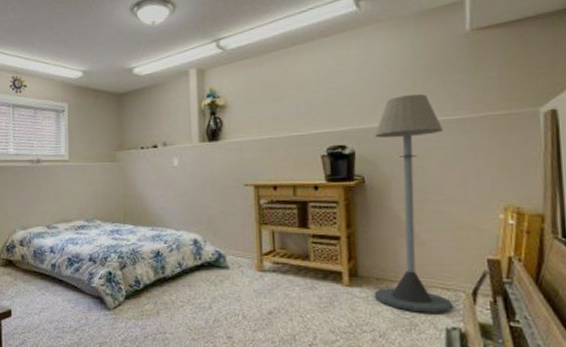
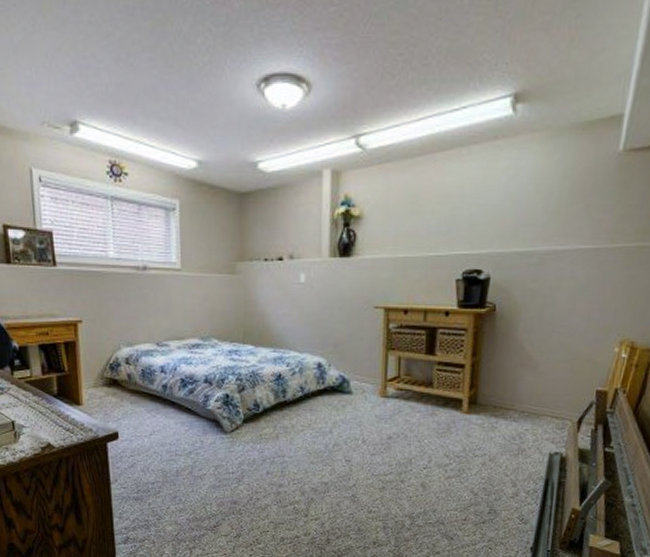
floor lamp: present [374,94,453,313] -> none [489,219,579,439]

